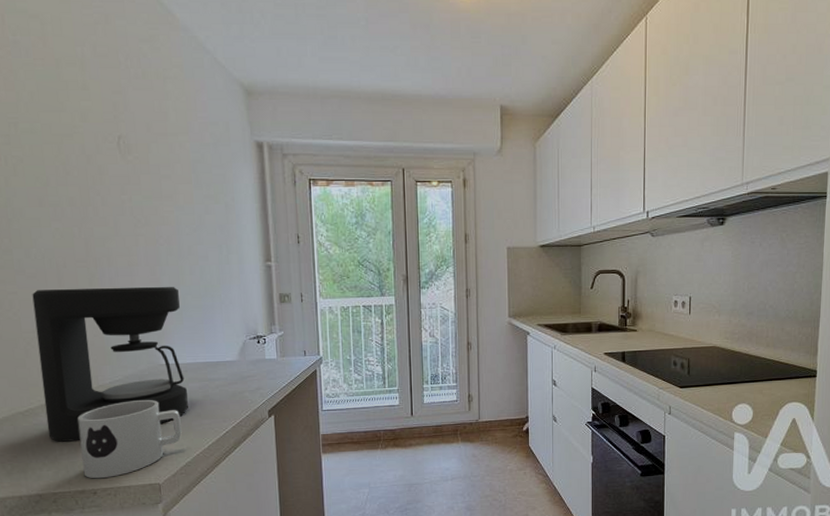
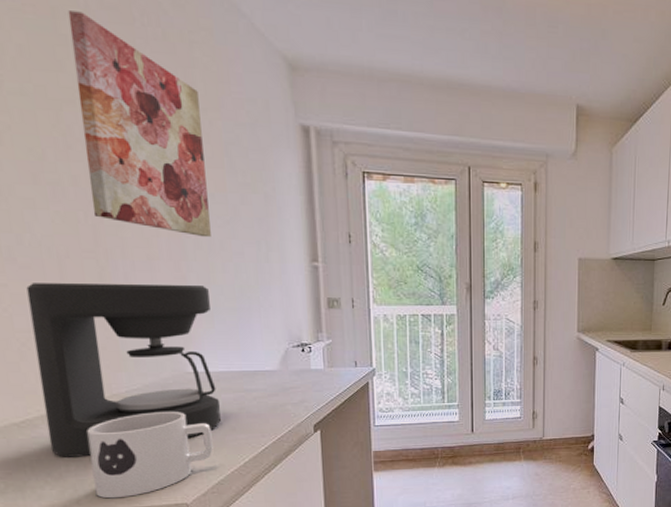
wall art: none [68,61,181,245] -> present [68,11,211,238]

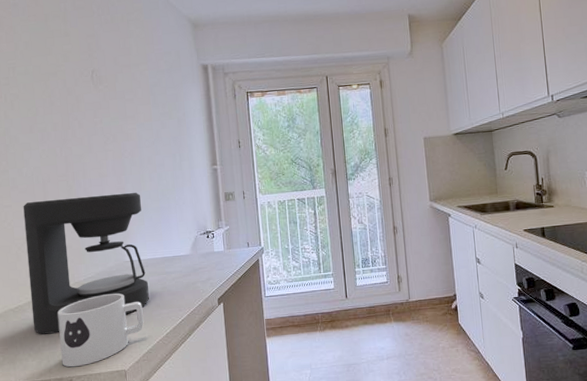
wall art: present [68,11,211,238] -> none [54,14,142,156]

